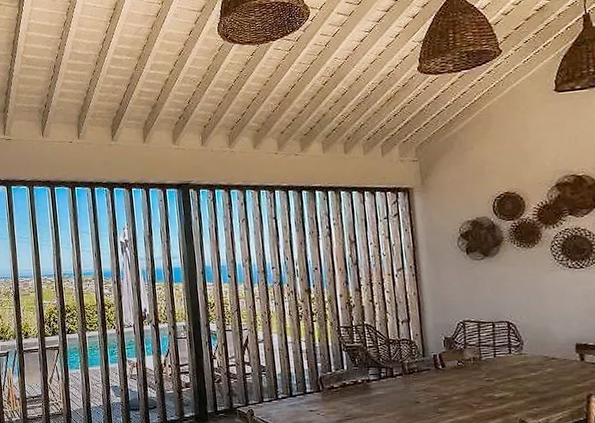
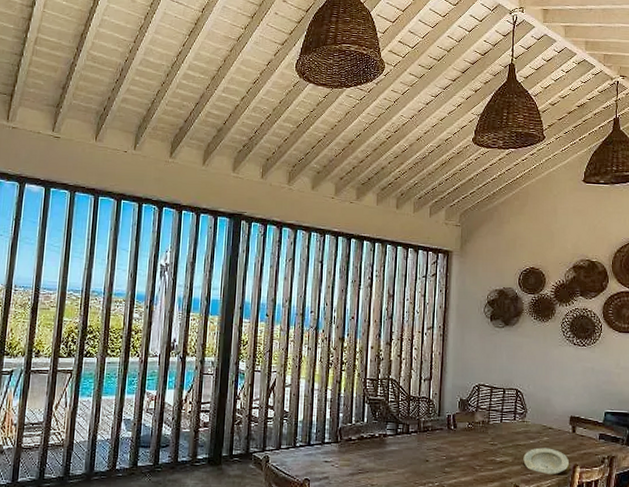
plate: none [526,379,581,407] -> present [523,447,569,475]

